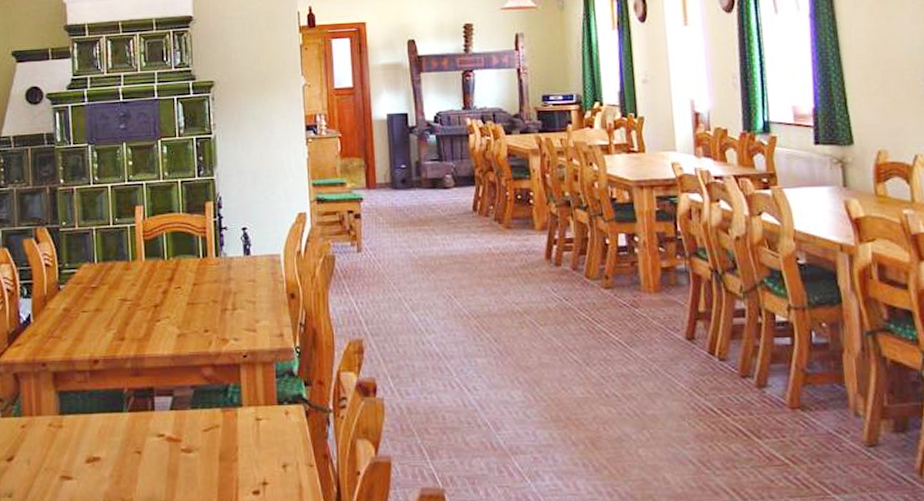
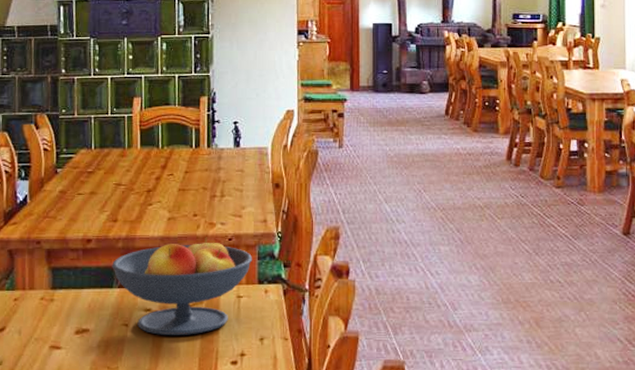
fruit bowl: none [121,354,270,463] -> present [112,237,252,335]

